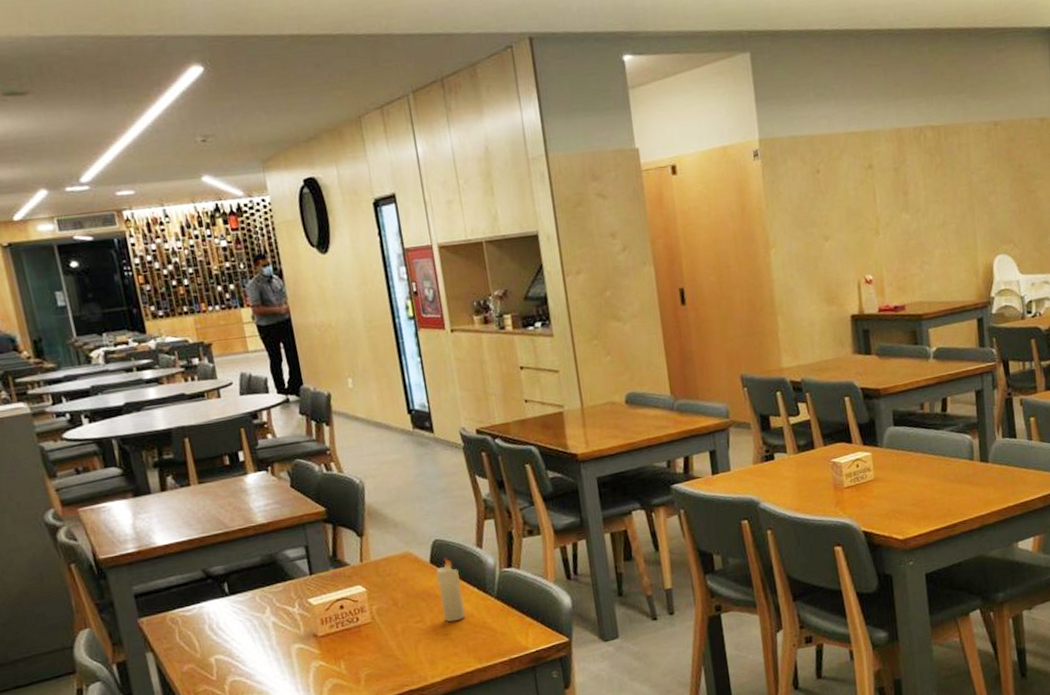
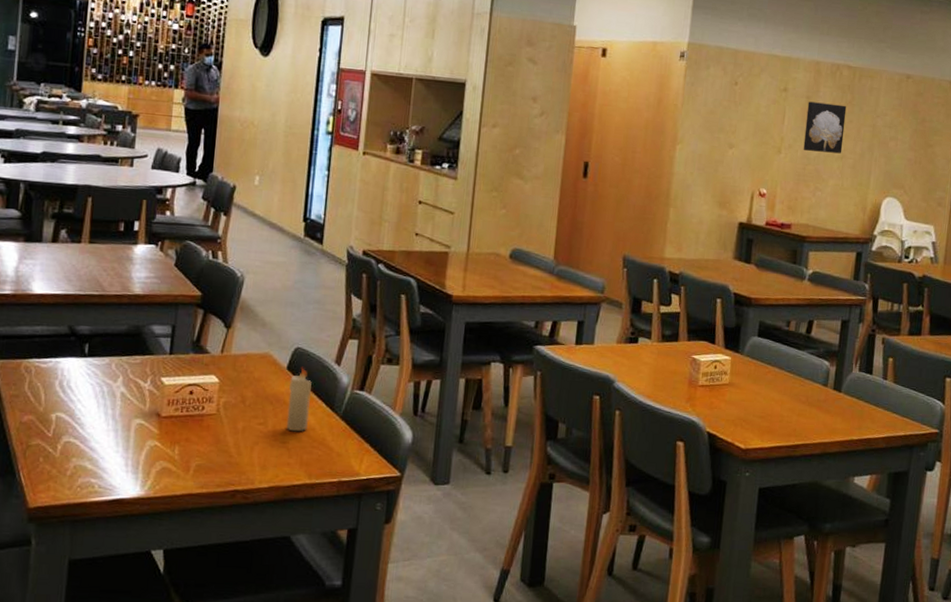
wall art: none [896,169,942,226] -> present [803,101,847,154]

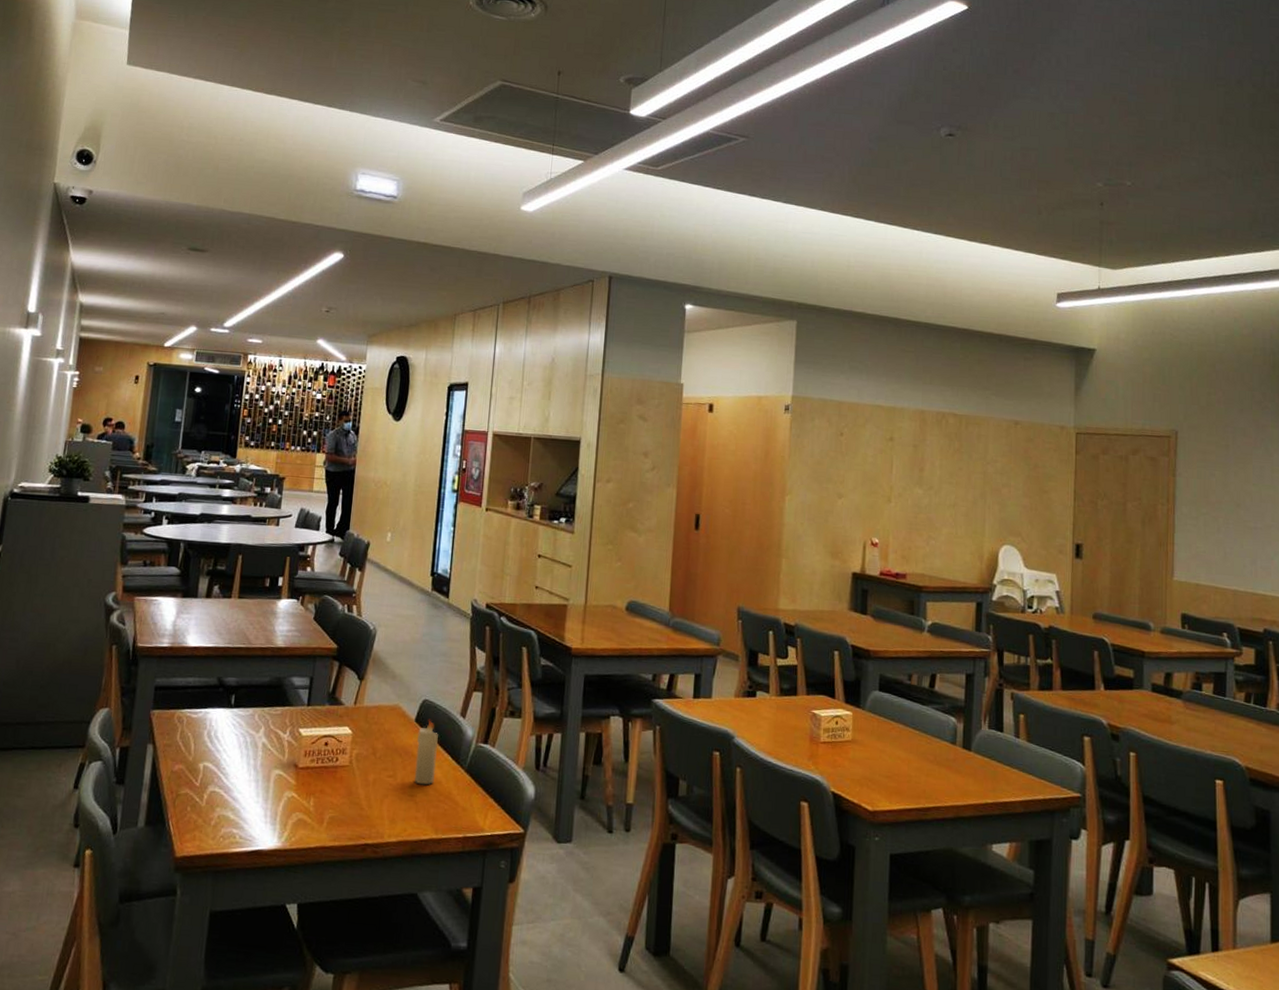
wall art: present [803,101,847,154] -> none [913,450,955,502]

